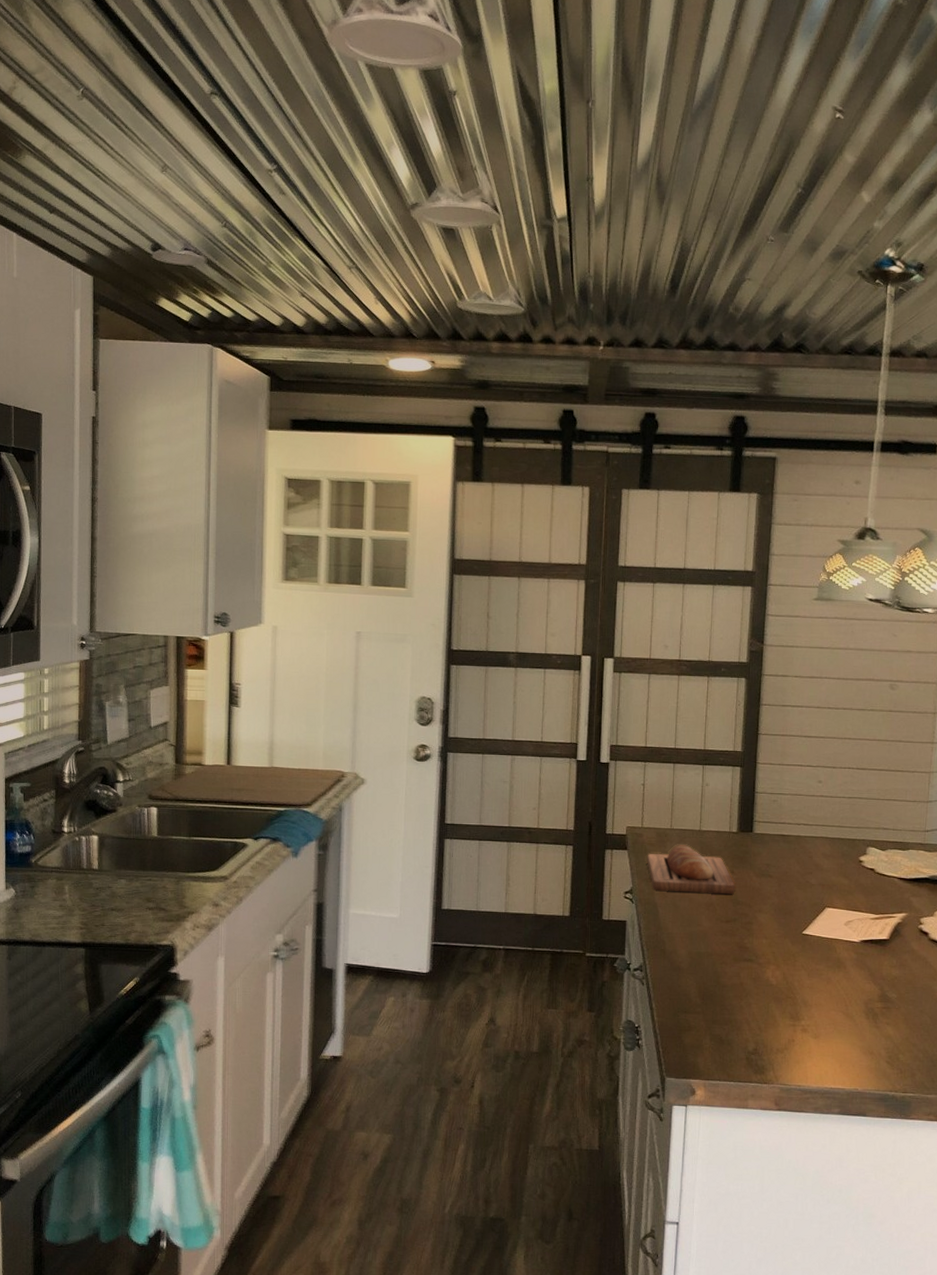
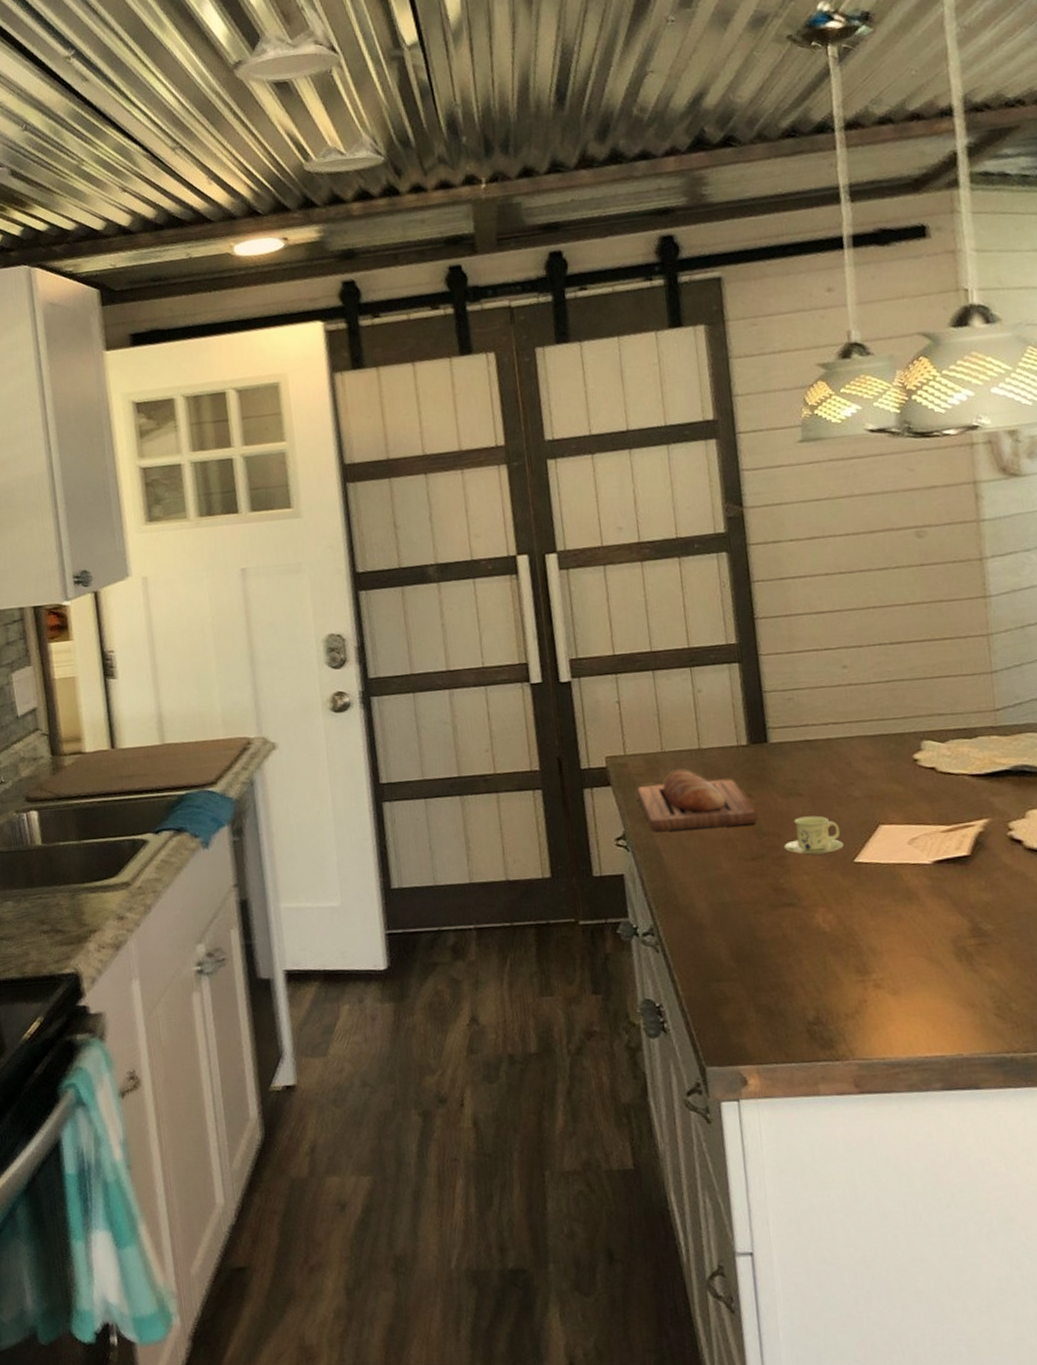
cup and saucer: none [752,894,797,924] -> present [784,815,844,855]

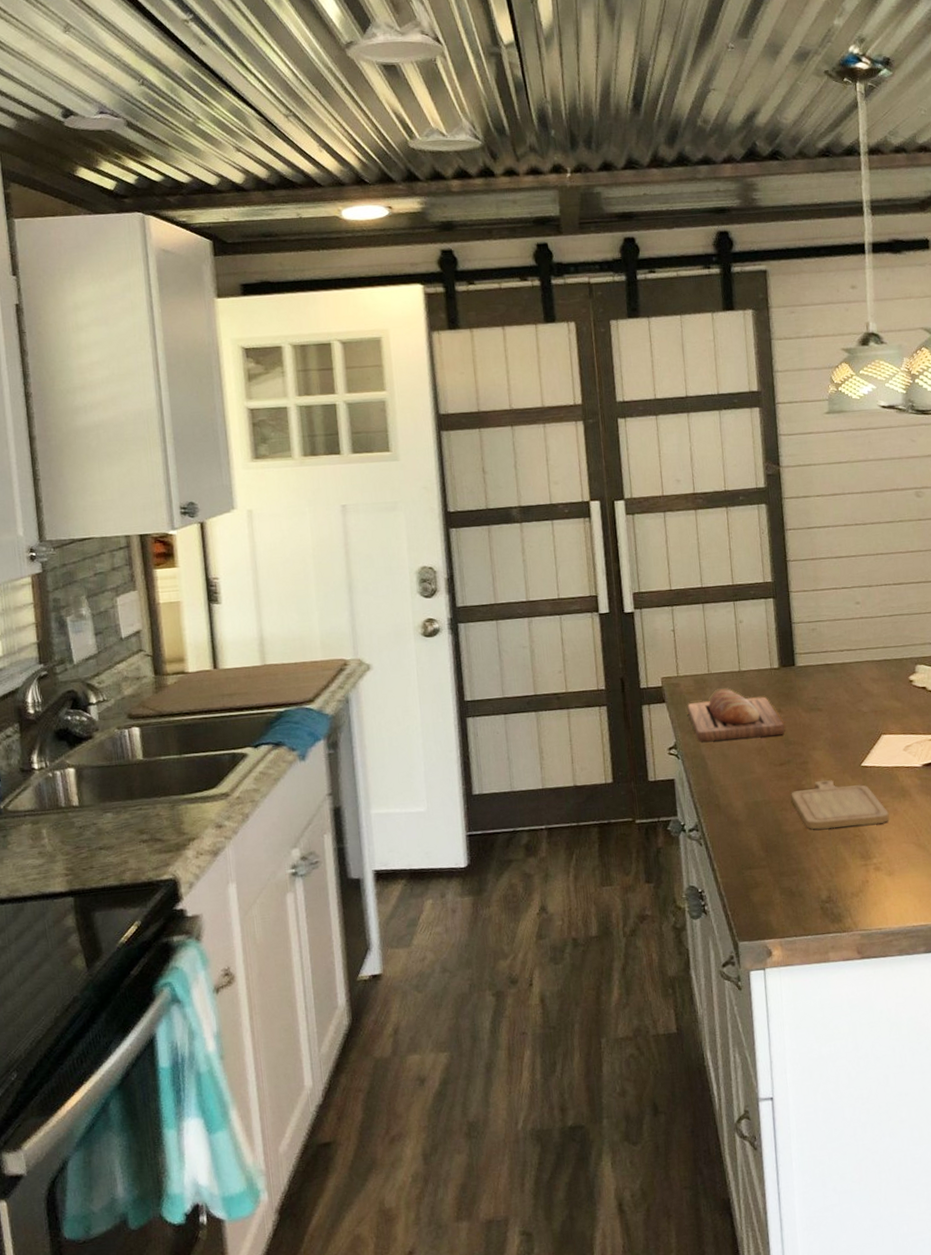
chopping board: none [766,878,892,937] -> present [791,779,889,830]
cup and saucer: present [784,815,844,855] -> none [806,727,853,761]

